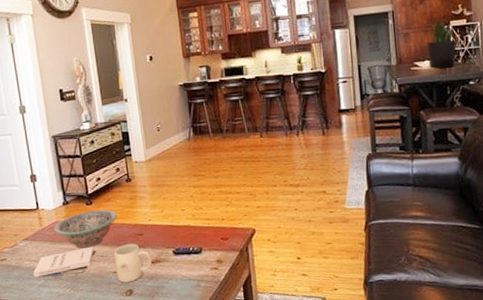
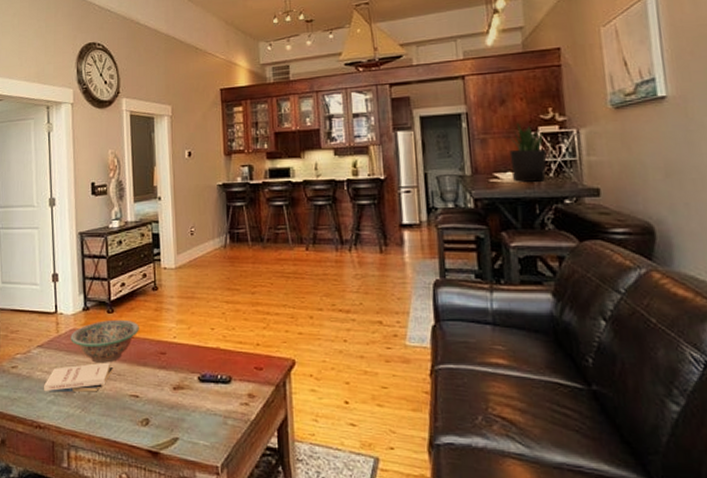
mug: present [114,243,152,283] -> none [132,363,173,410]

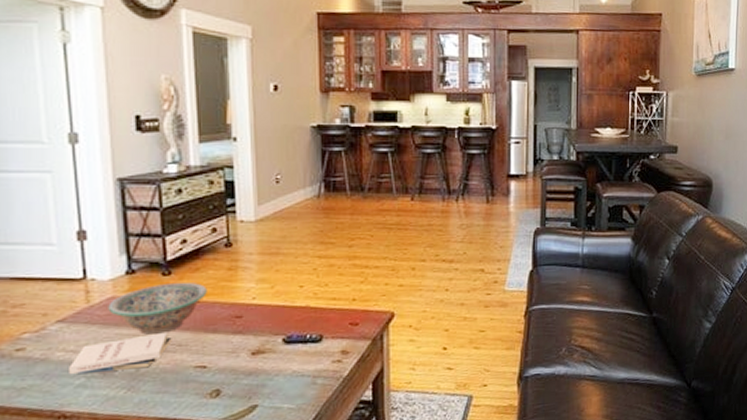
planter: present [509,122,548,182] -> none [610,81,642,138]

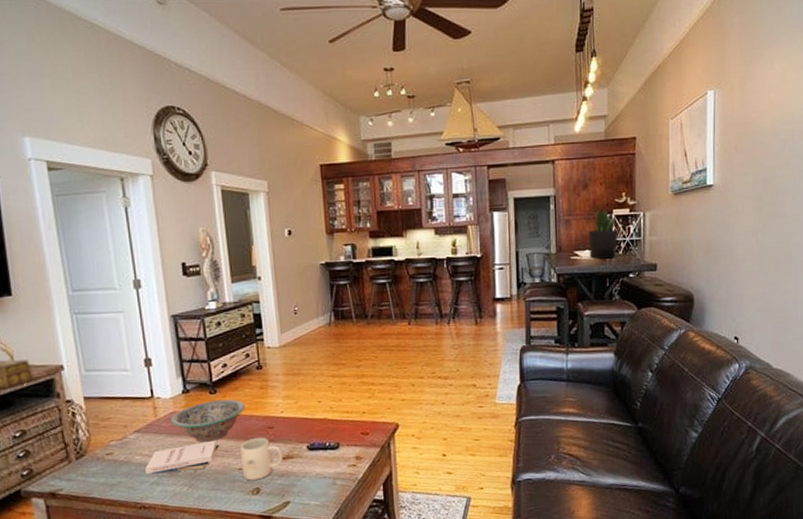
mug: none [197,328,252,381] -> present [240,437,283,481]
planter: none [610,81,642,138] -> present [588,205,619,259]

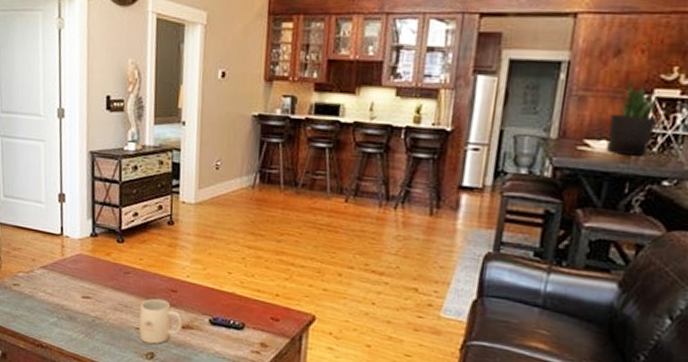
books: present [144,440,220,475] -> none [46,290,121,321]
decorative bowl: present [171,399,245,442] -> none [76,249,151,294]

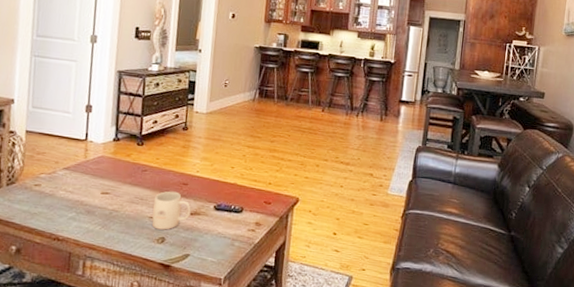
planter: present [607,80,661,156] -> none [488,34,516,82]

